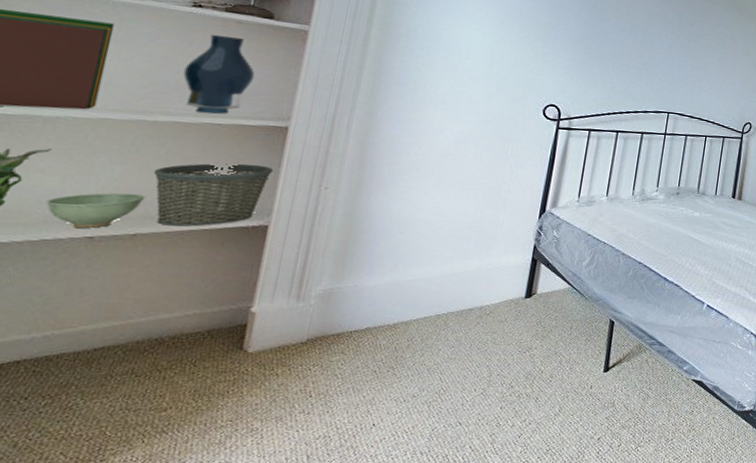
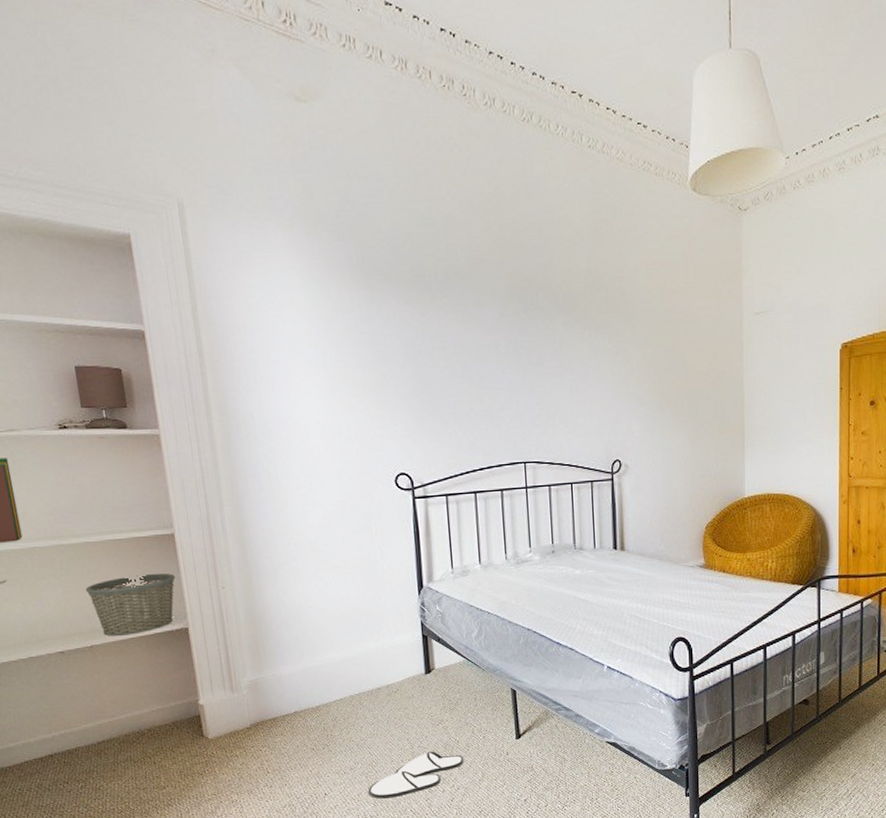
bowl: present [45,192,146,229] -> none [19,611,88,646]
vase: present [182,34,256,115] -> none [73,453,132,532]
slippers: none [425,381,544,432] -> present [368,751,464,799]

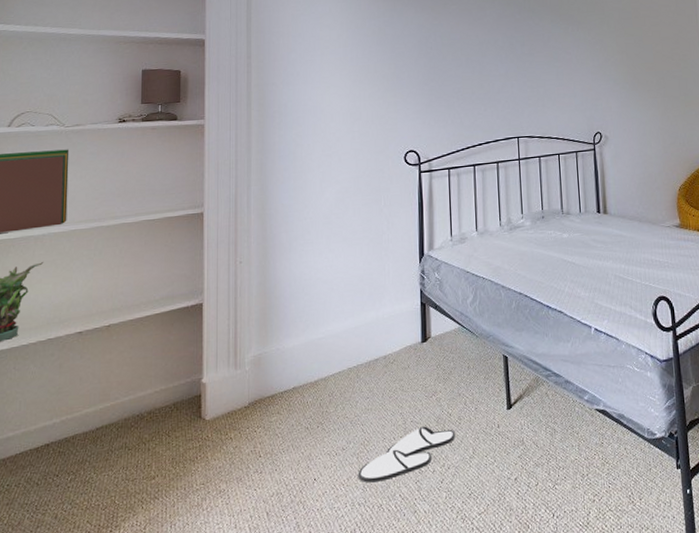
basket: present [85,573,175,636] -> none [114,250,198,315]

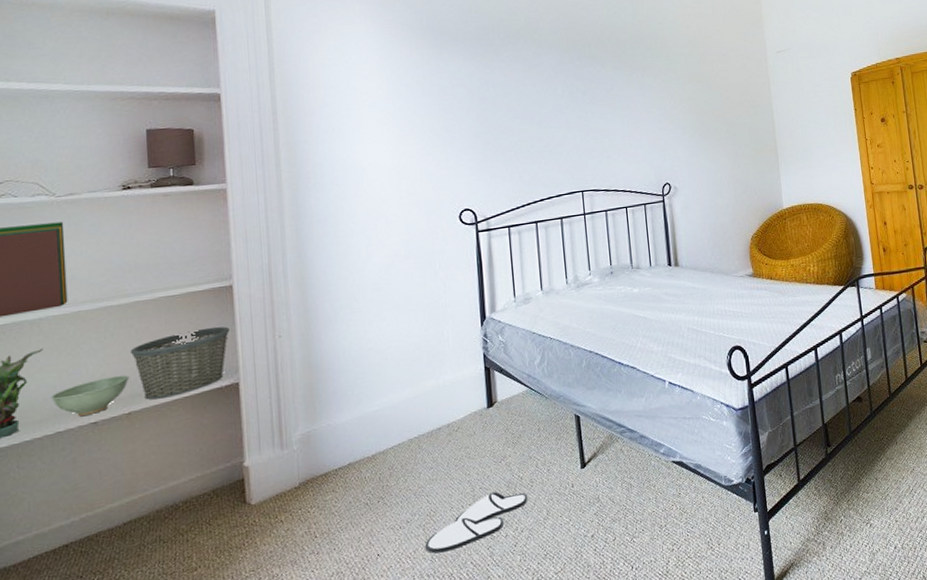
bowl: none [46,290,112,326] -> present [51,375,130,417]
basket: none [114,250,198,315] -> present [130,326,230,400]

